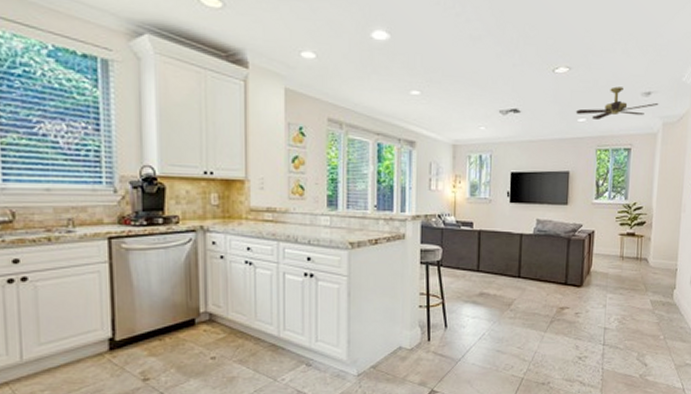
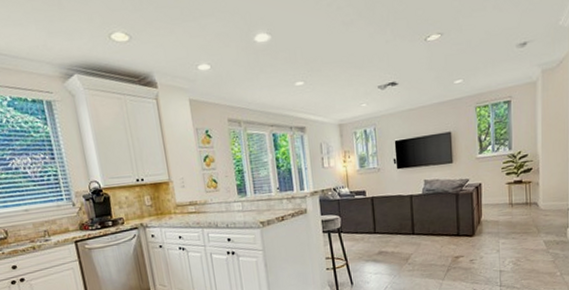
ceiling fan: present [575,86,659,119] -> none [451,42,536,79]

